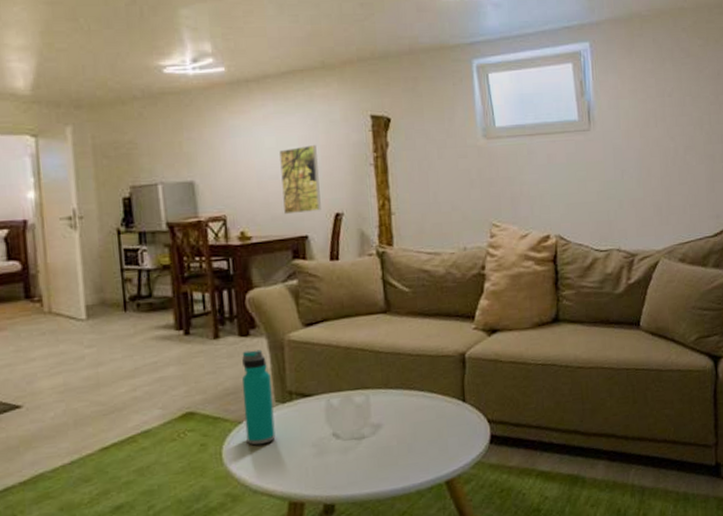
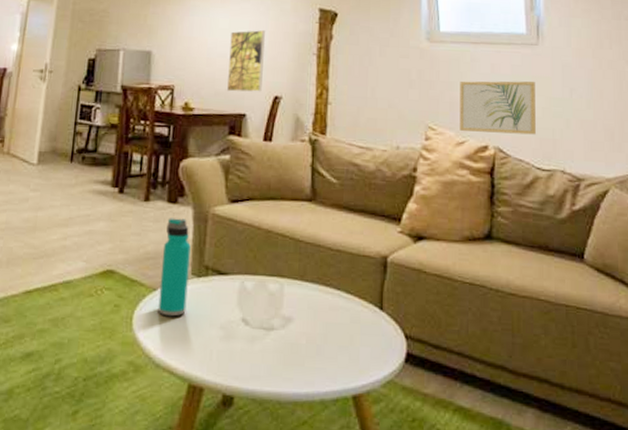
wall art: none [519,166,593,224] -> present [459,81,536,135]

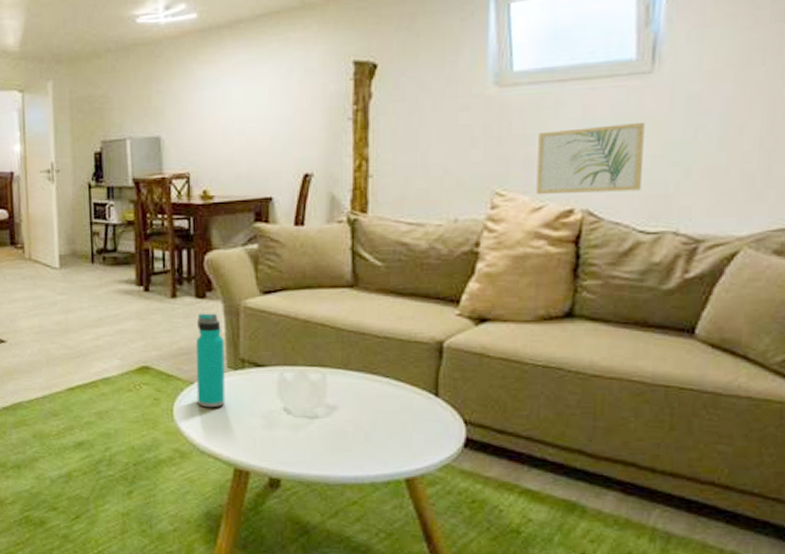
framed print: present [227,30,265,92] -> none [248,97,289,174]

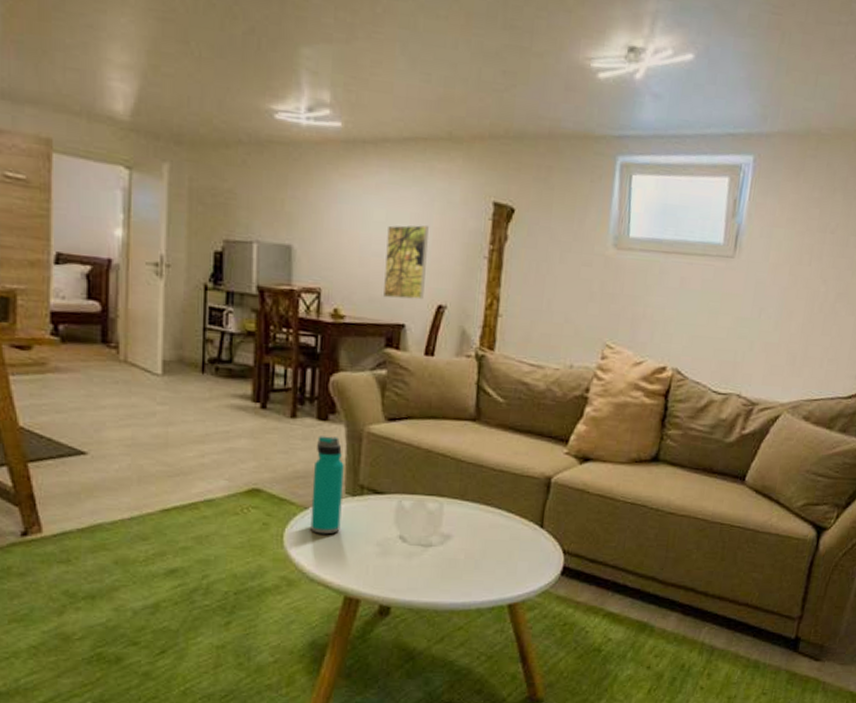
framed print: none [248,97,289,174] -> present [383,225,429,300]
wall art: present [536,121,645,194] -> none [638,295,725,357]

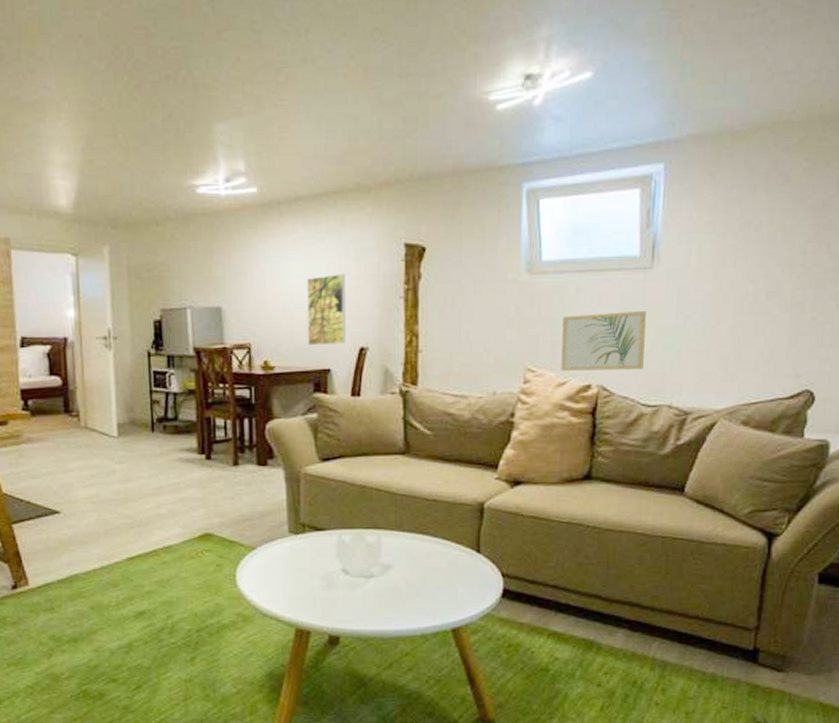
water bottle: present [310,436,344,535] -> none [257,480,287,572]
wall art: none [638,295,725,357] -> present [561,310,646,371]

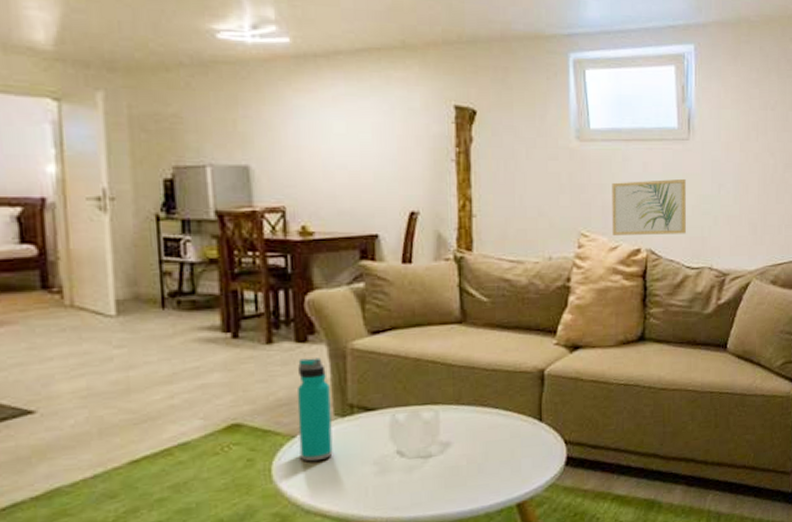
water bottle: none [257,480,287,572] -> present [296,357,333,462]
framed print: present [307,274,346,346] -> none [350,134,395,210]

